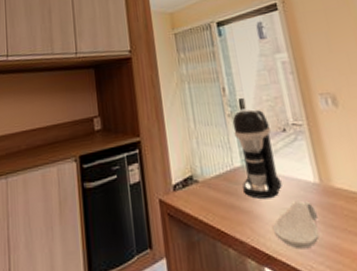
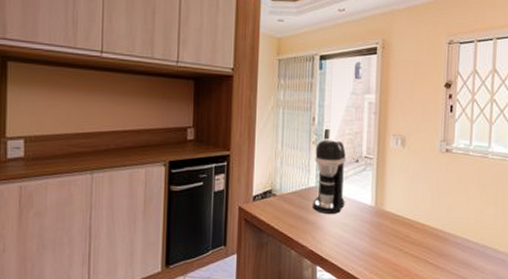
spoon rest: present [272,200,320,250] -> none [329,218,368,255]

